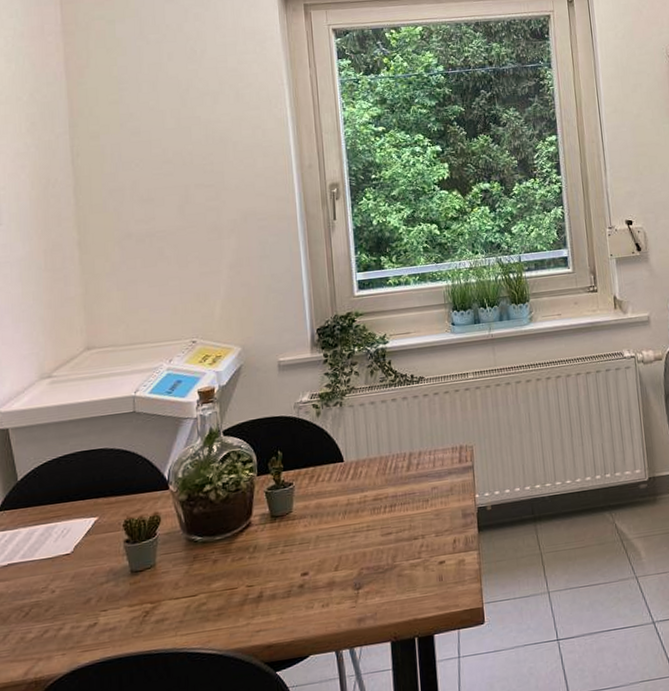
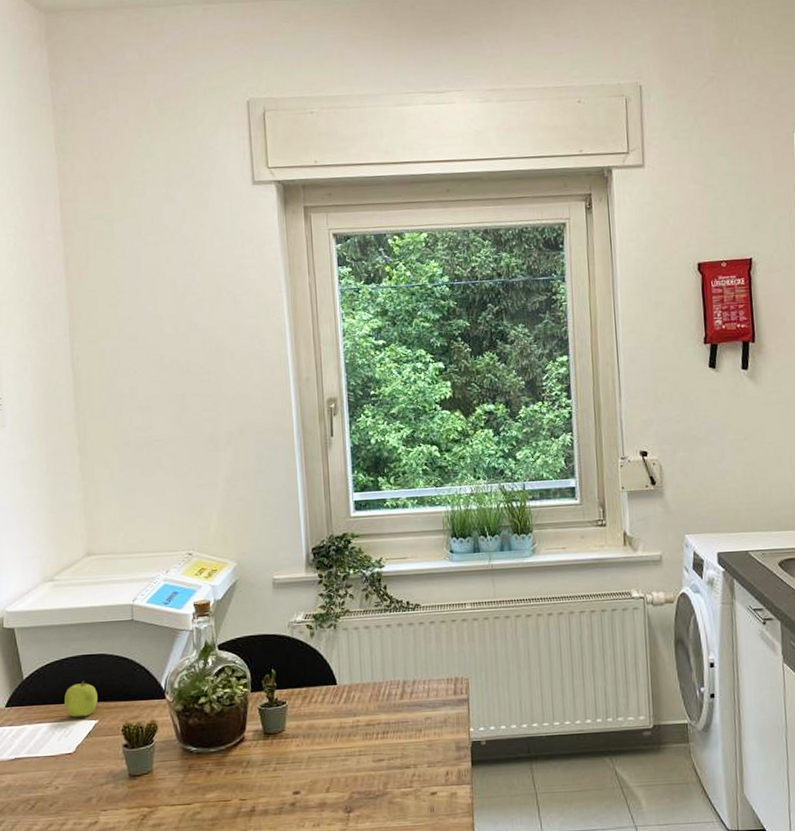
fruit: none [62,477,97,516] -> present [64,681,98,718]

